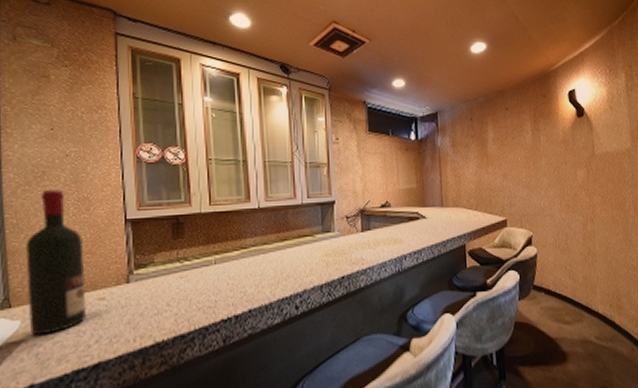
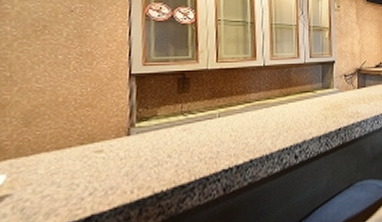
wine bottle: present [26,190,86,336] -> none [16,44,83,190]

